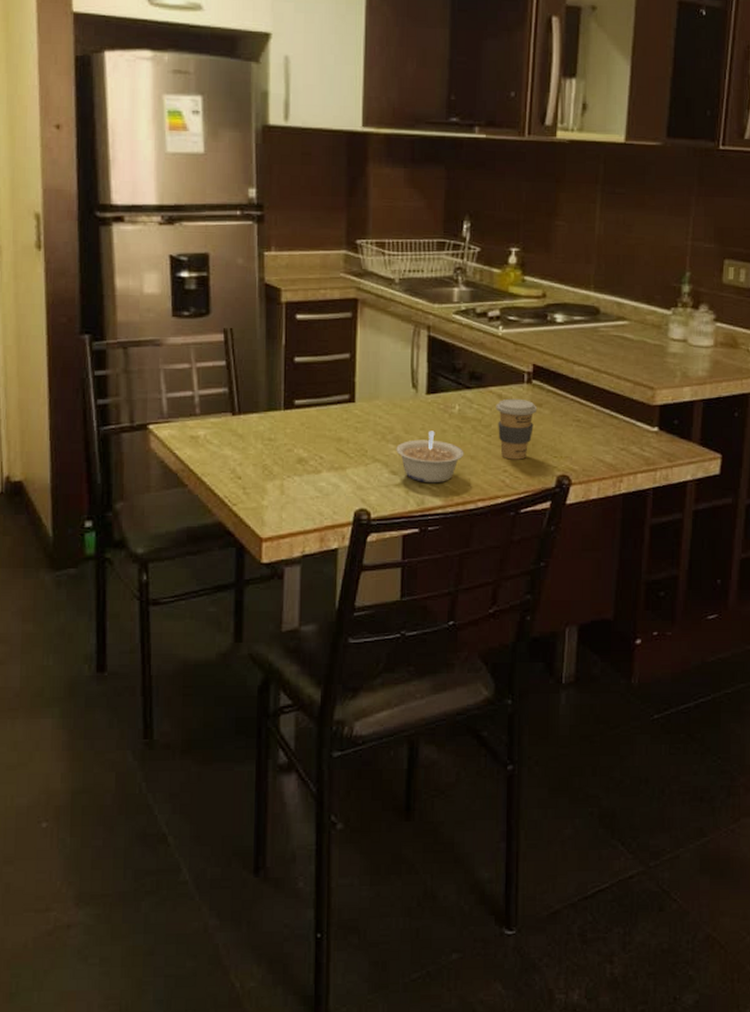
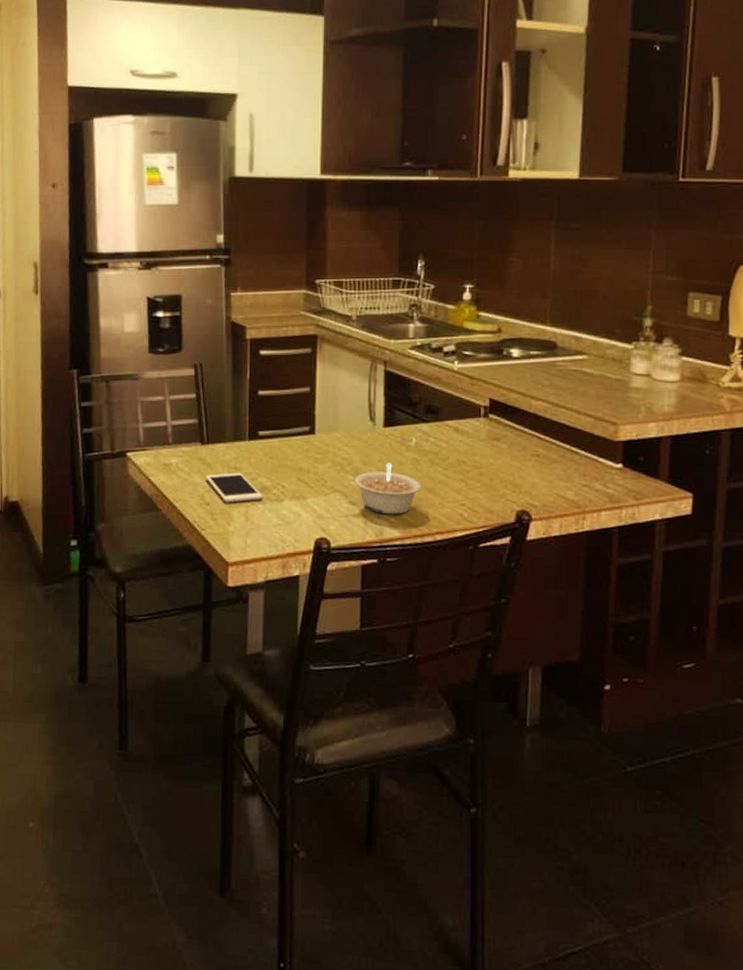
cell phone: none [237,444,299,476] -> present [205,473,263,503]
coffee cup: present [496,398,538,460] -> none [452,432,495,494]

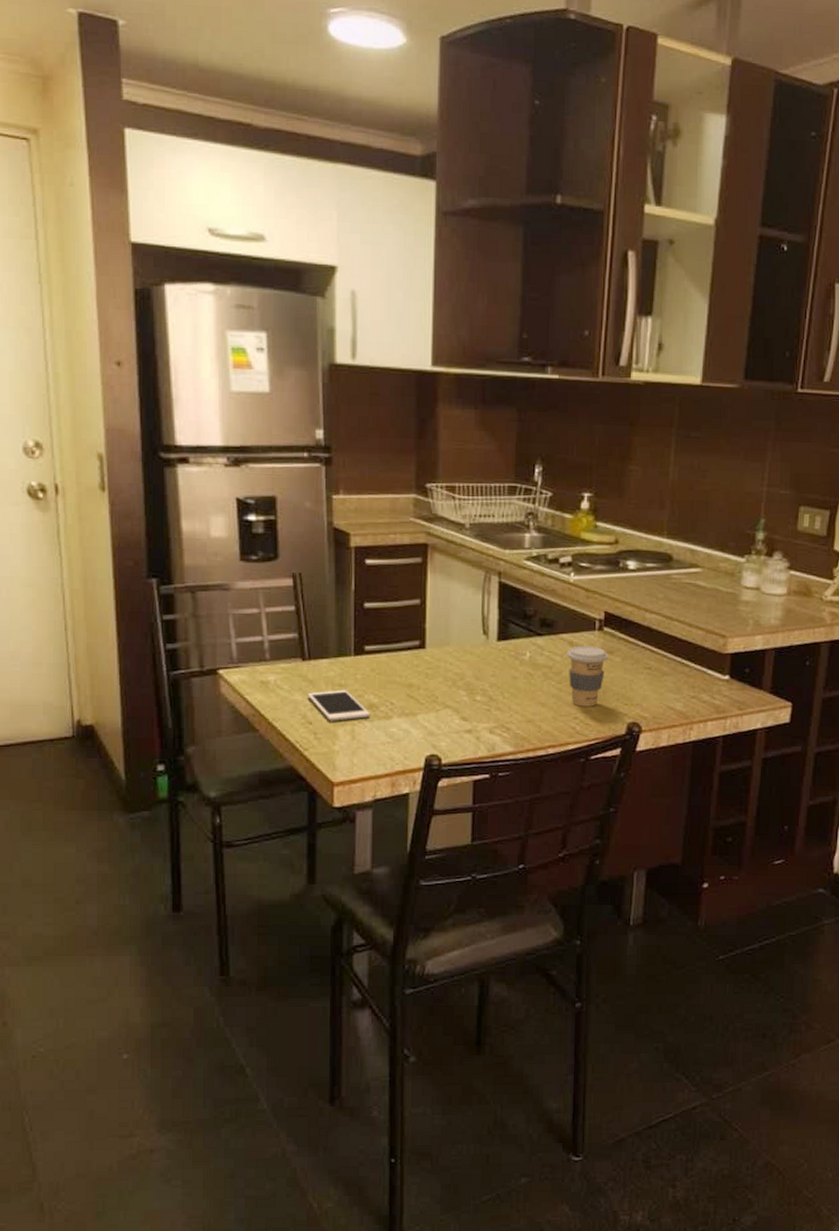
legume: present [355,463,422,515] -> none [467,677,535,730]
coffee cup: none [452,432,495,494] -> present [567,645,609,707]

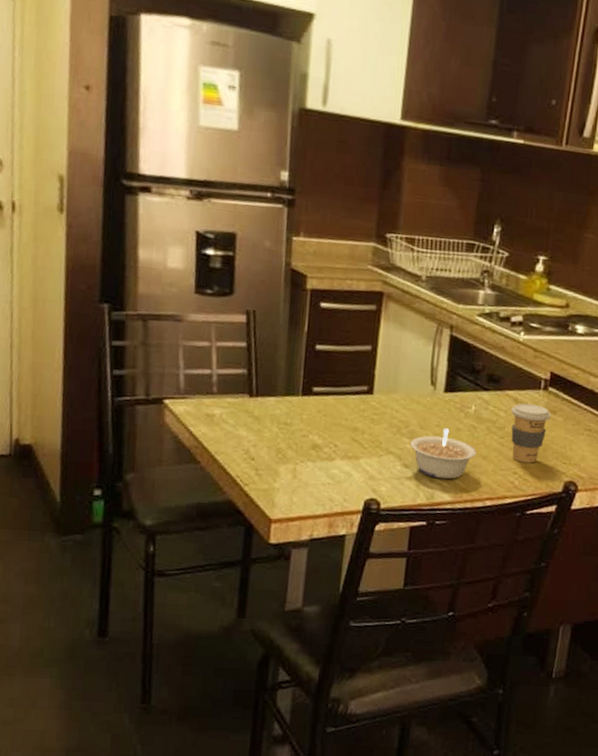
cell phone: present [307,690,370,721] -> none [252,428,313,459]
legume: none [467,677,535,730] -> present [410,428,477,480]

